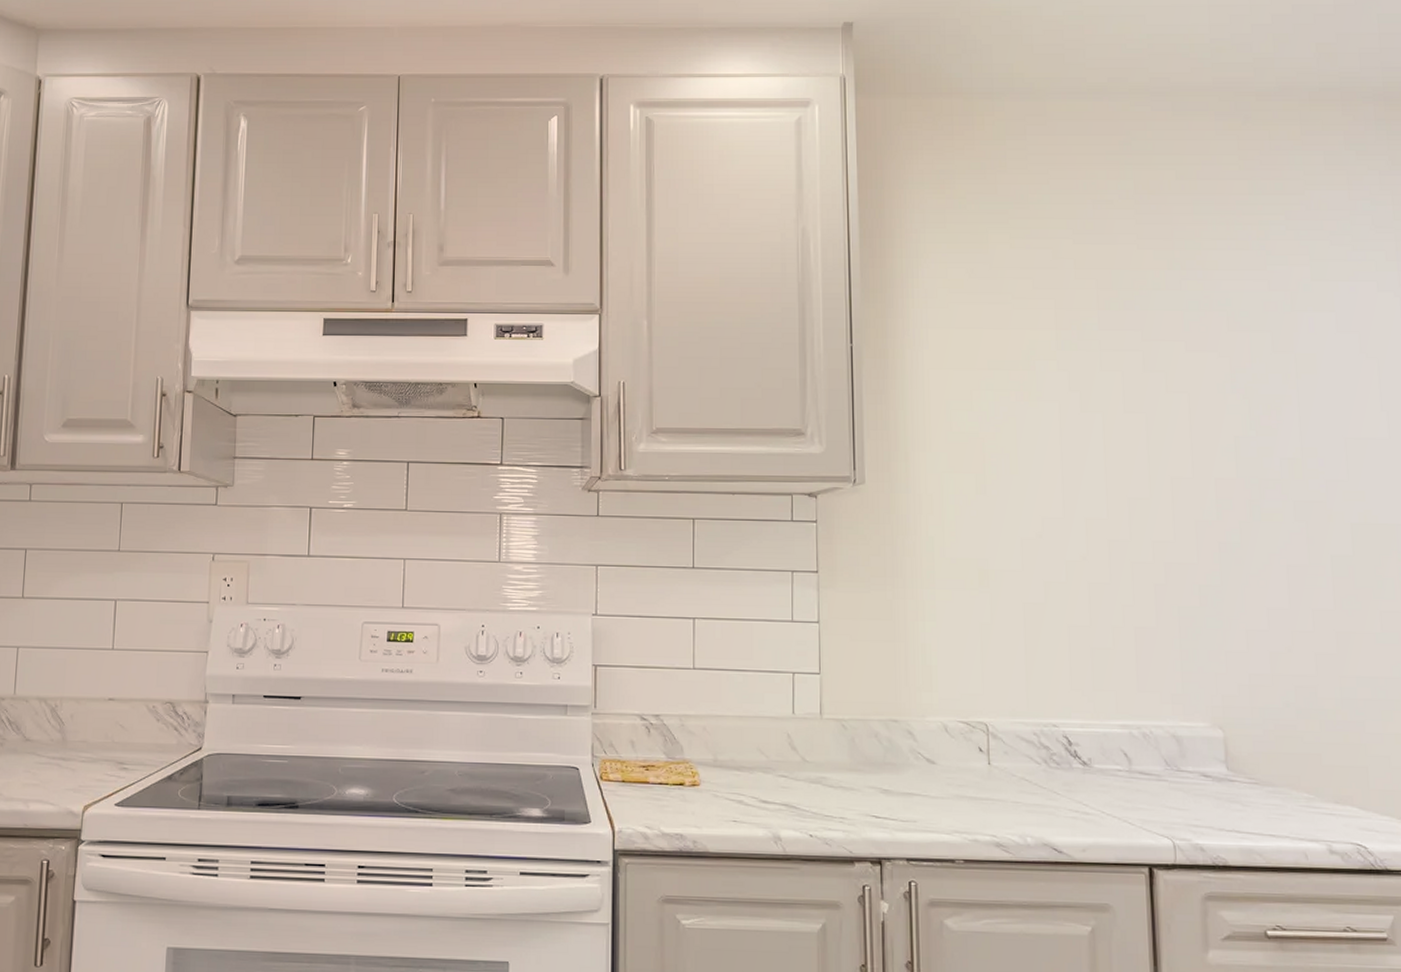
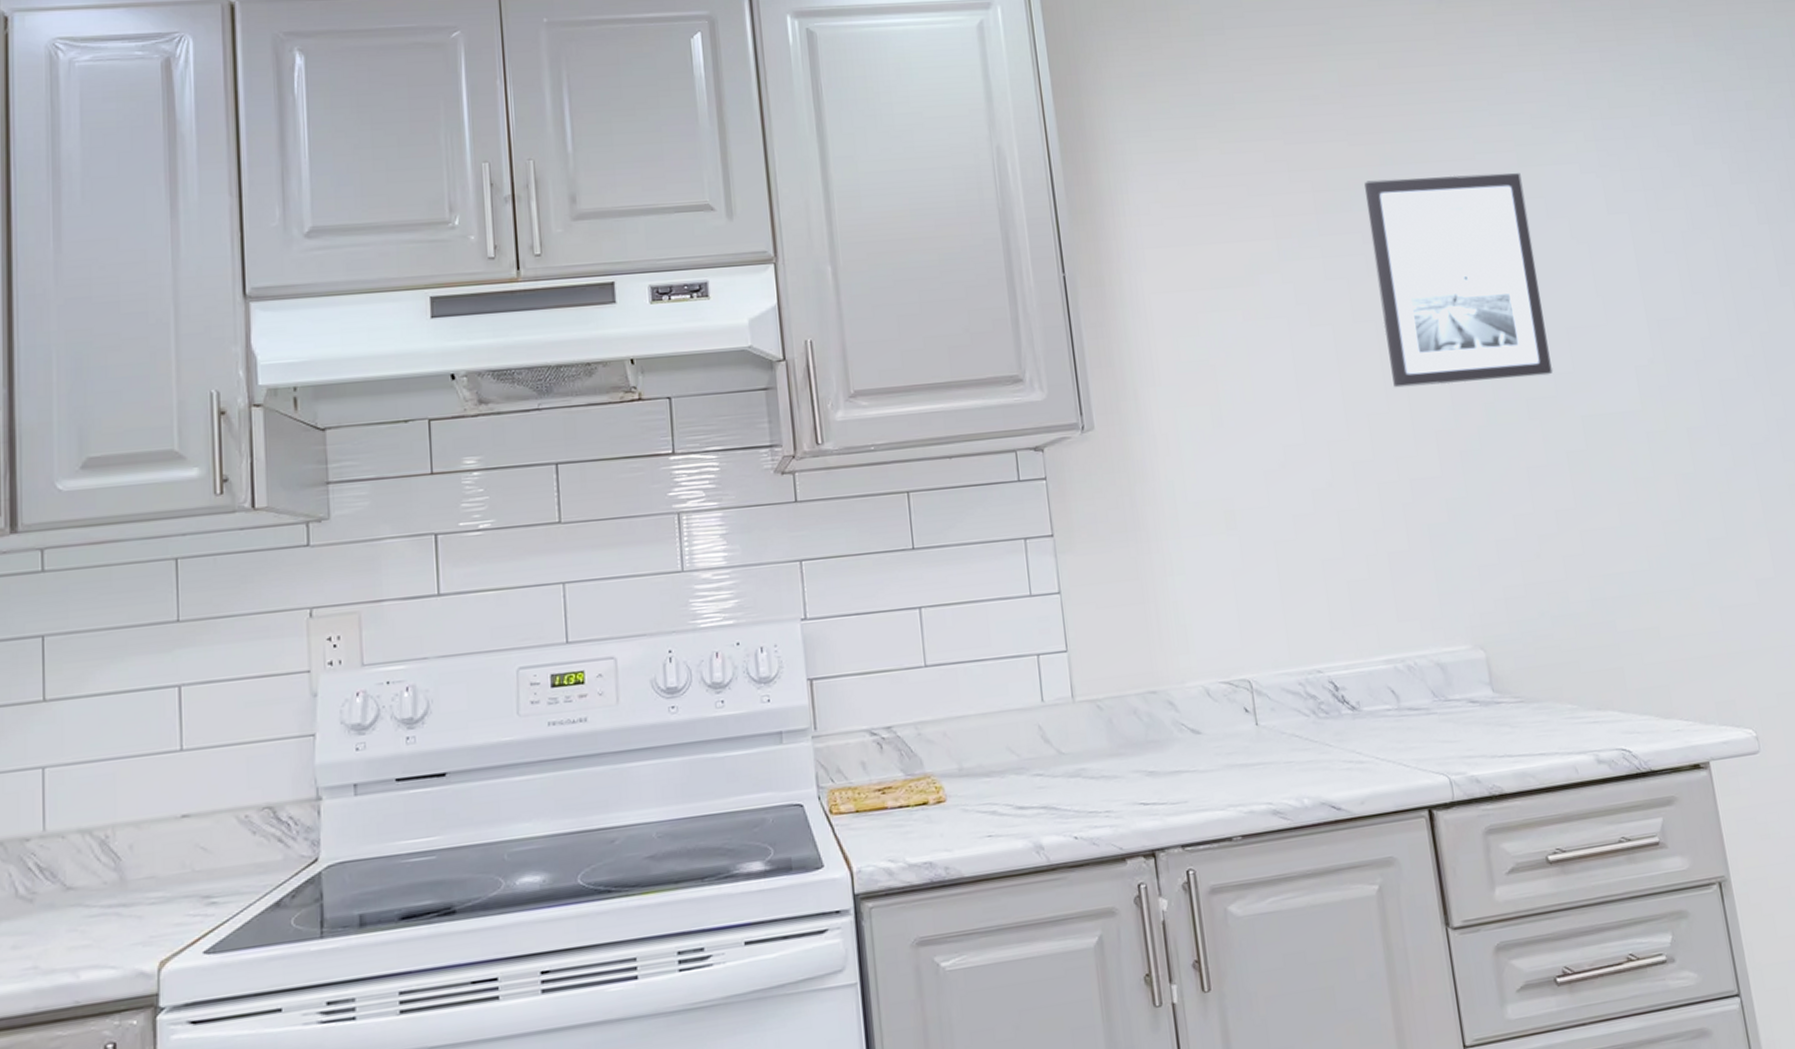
wall art: none [1149,283,1326,481] -> present [1364,173,1554,388]

